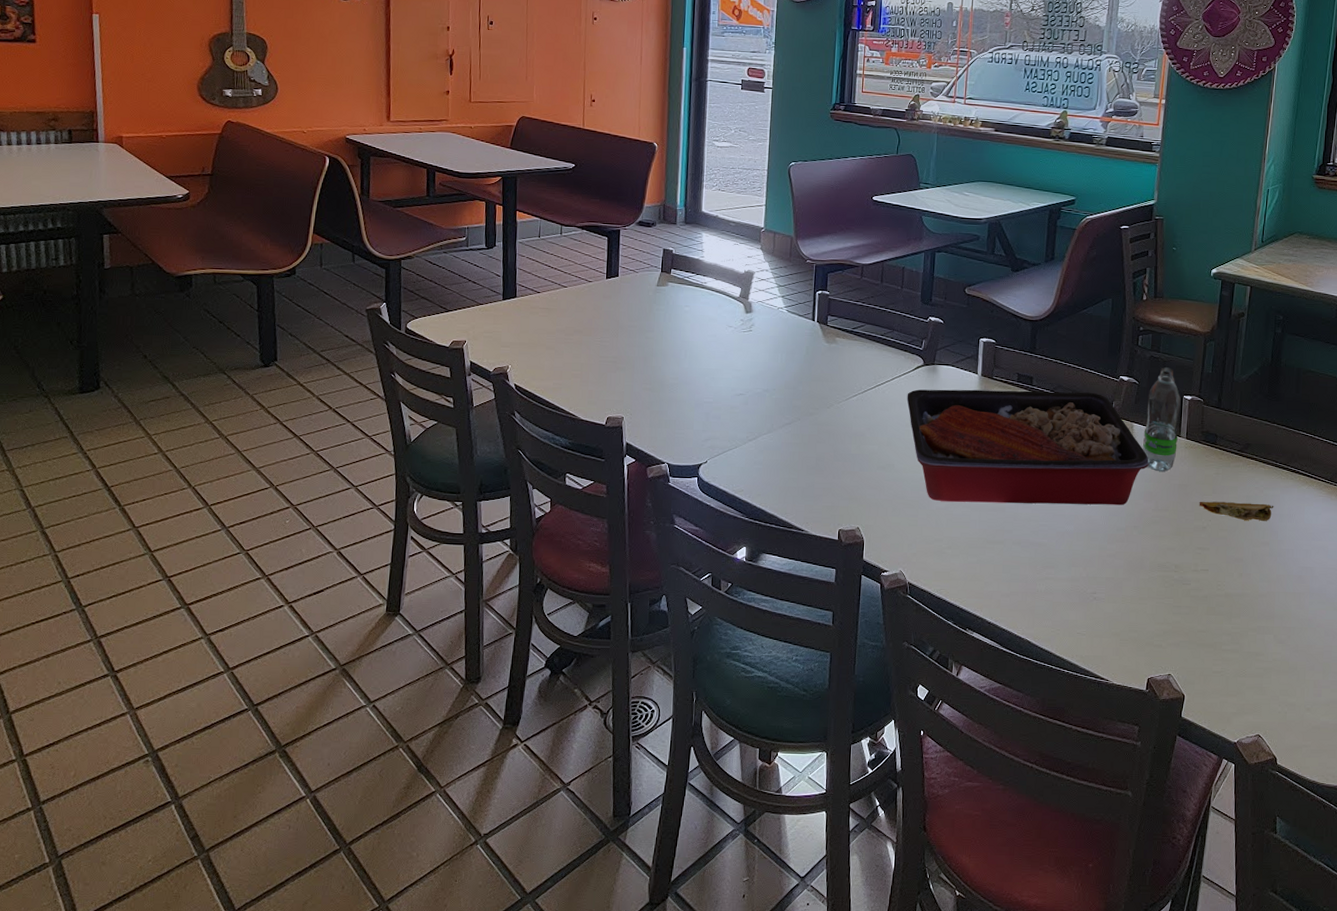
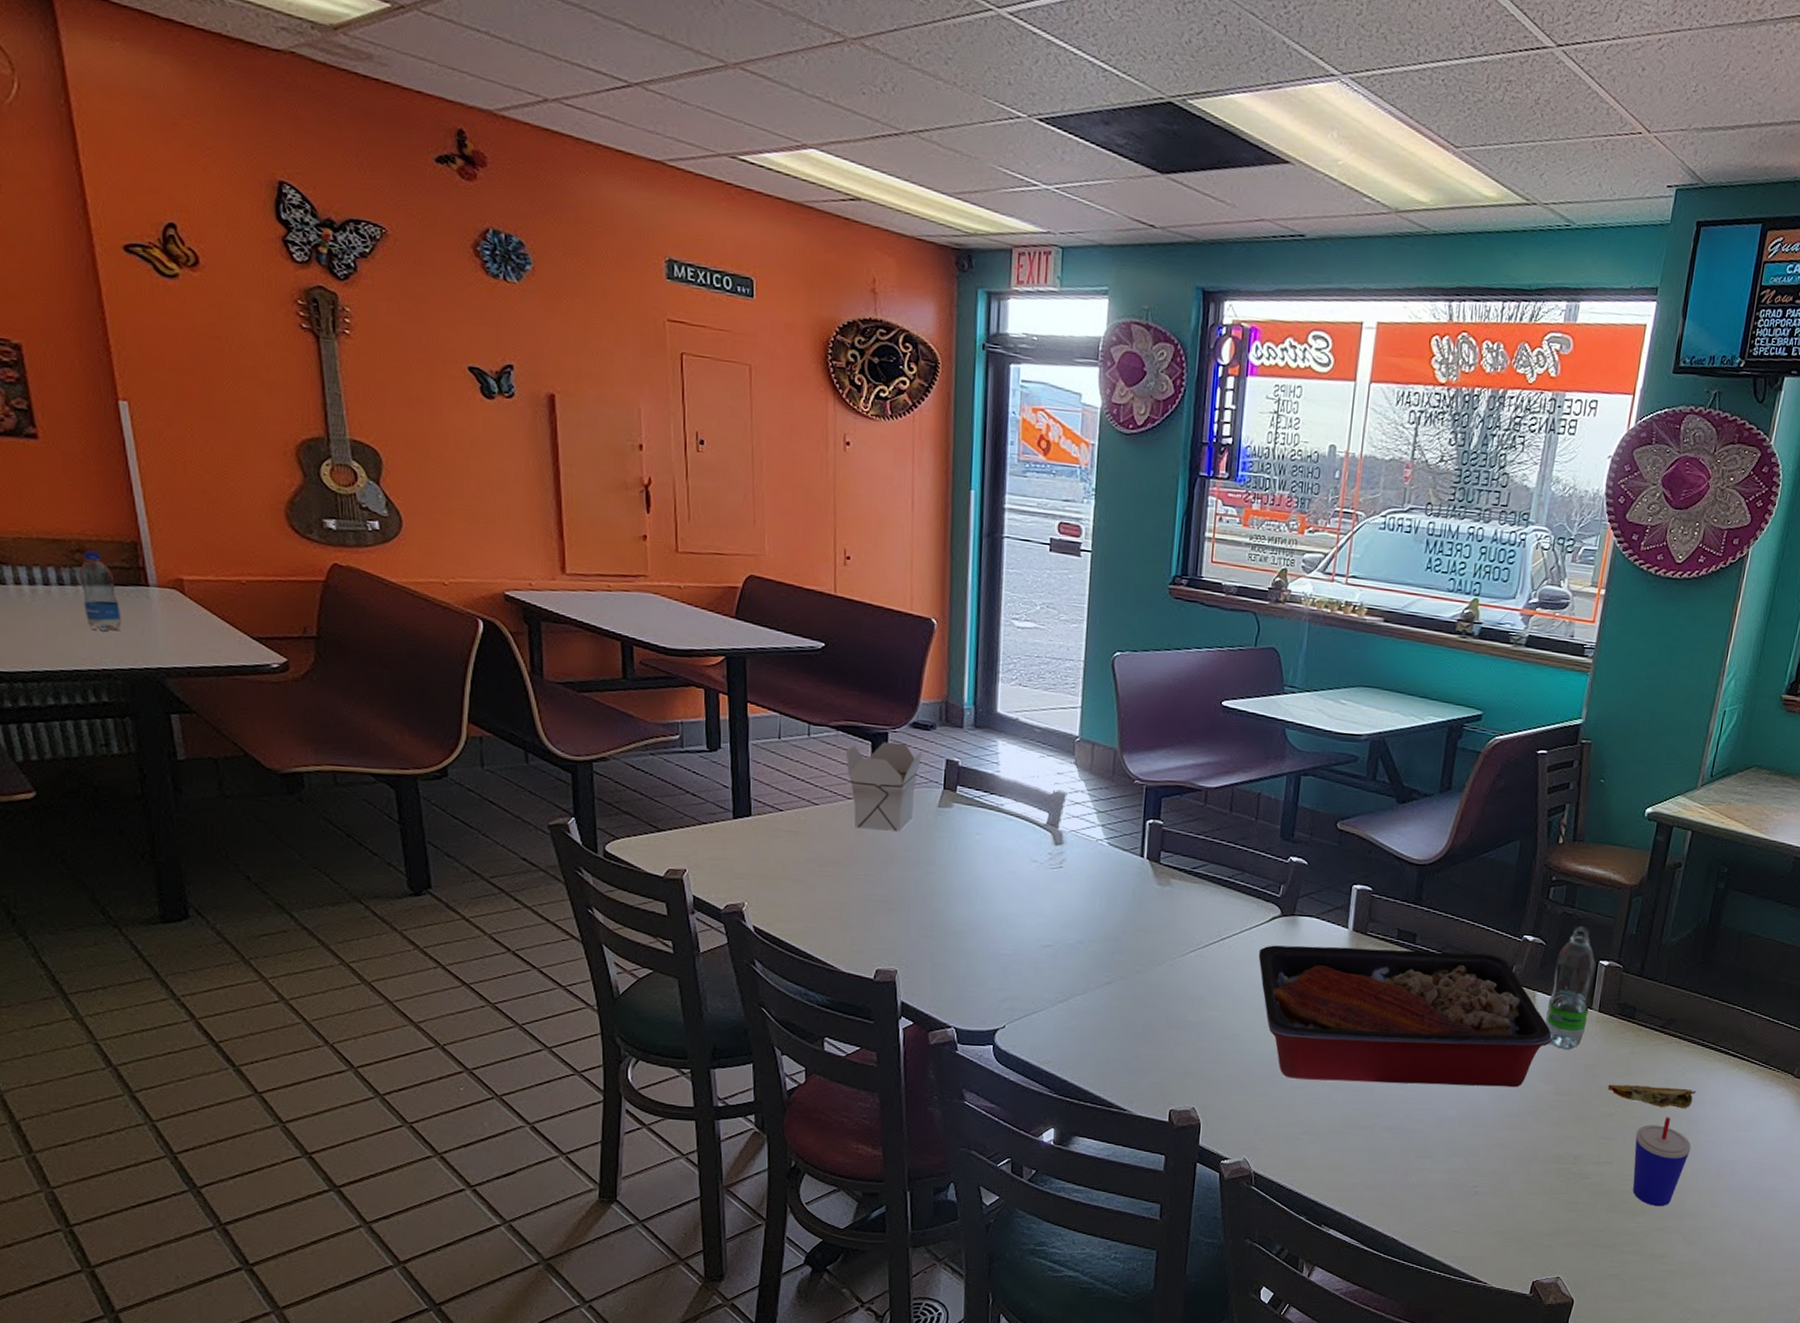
bottle: none [51,118,78,176] -> present [78,550,122,632]
takeout container: none [588,237,646,306] -> present [846,742,923,831]
beverage cup: none [1226,529,1274,609] -> present [1632,1117,1691,1207]

